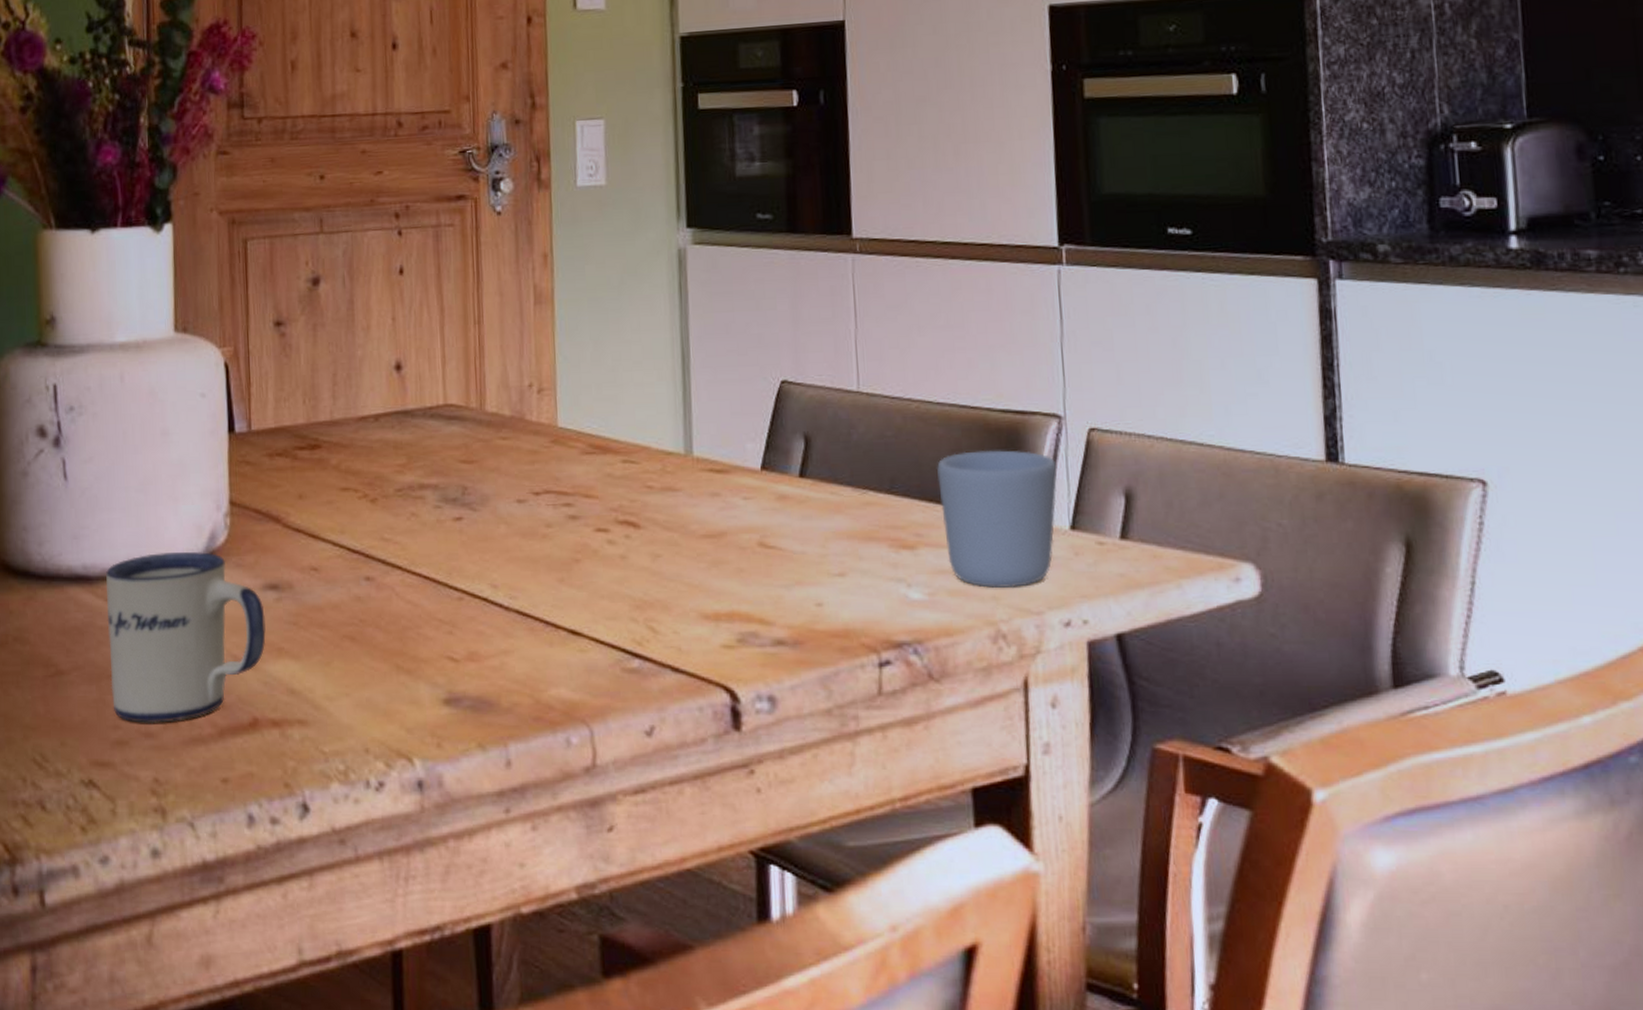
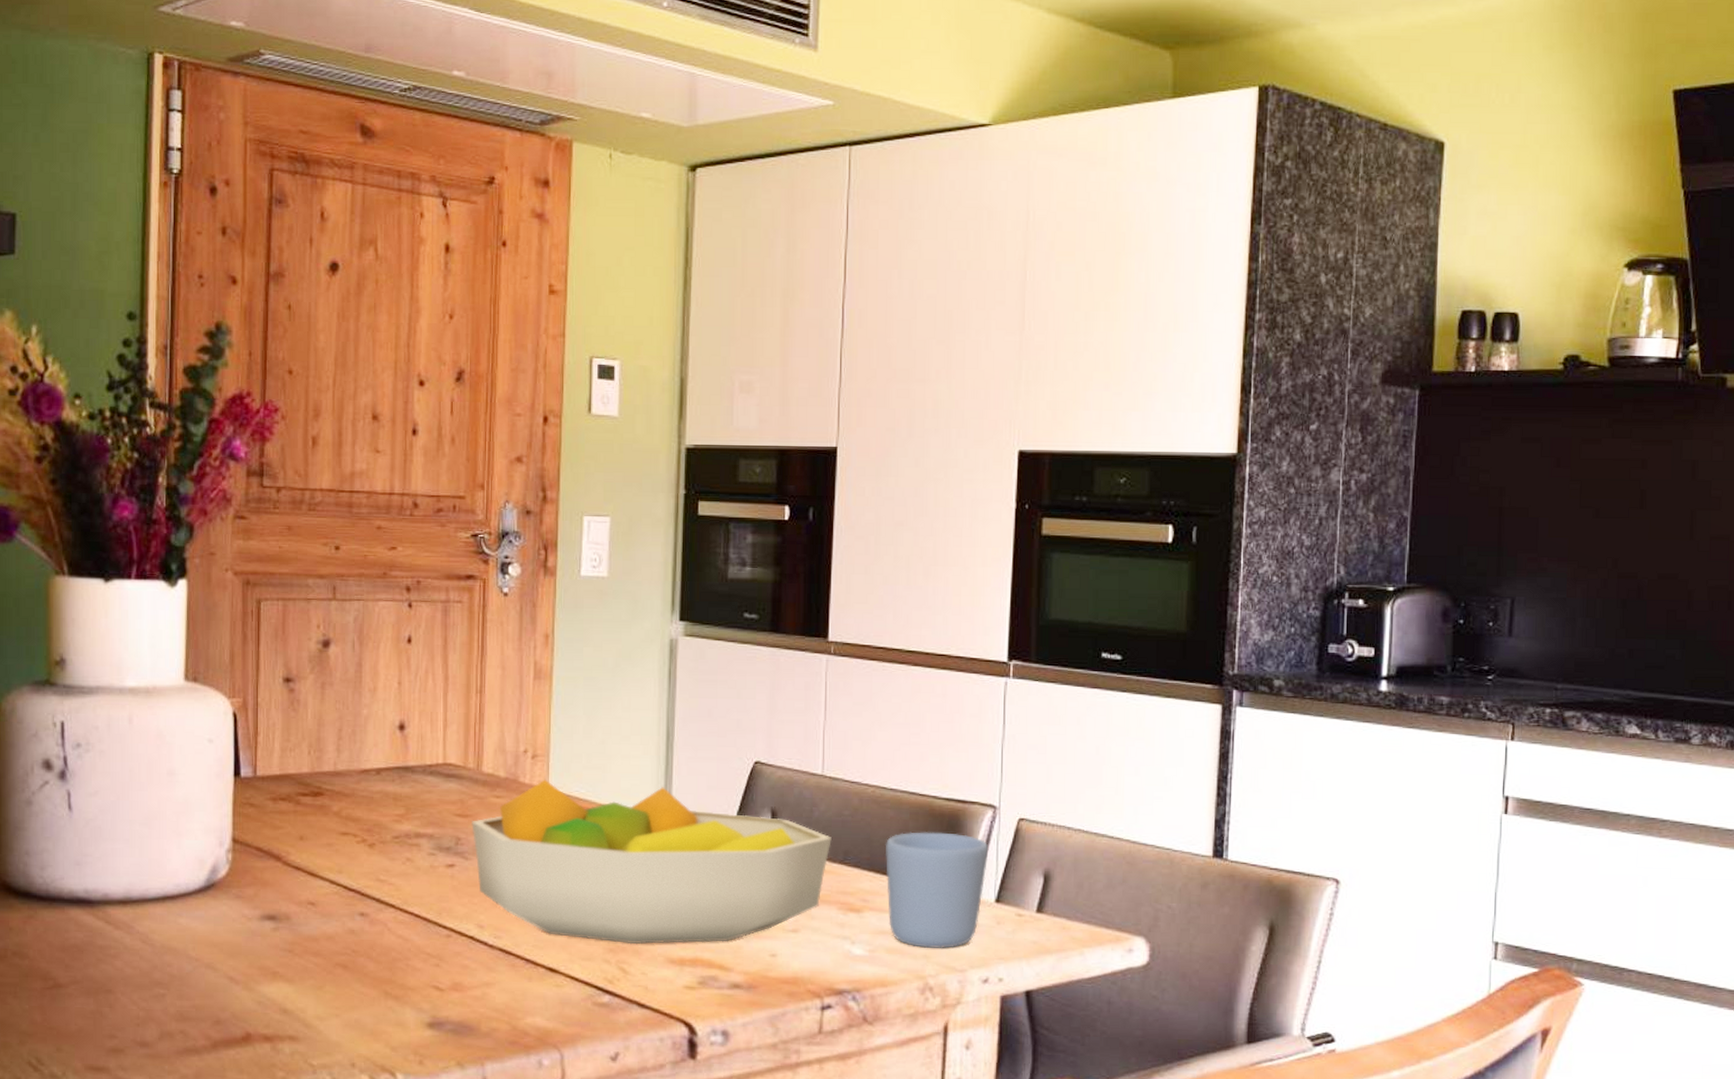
mug: present [106,552,266,724] -> none [107,882,262,1035]
fruit bowl: none [478,416,875,599] -> present [472,779,832,945]

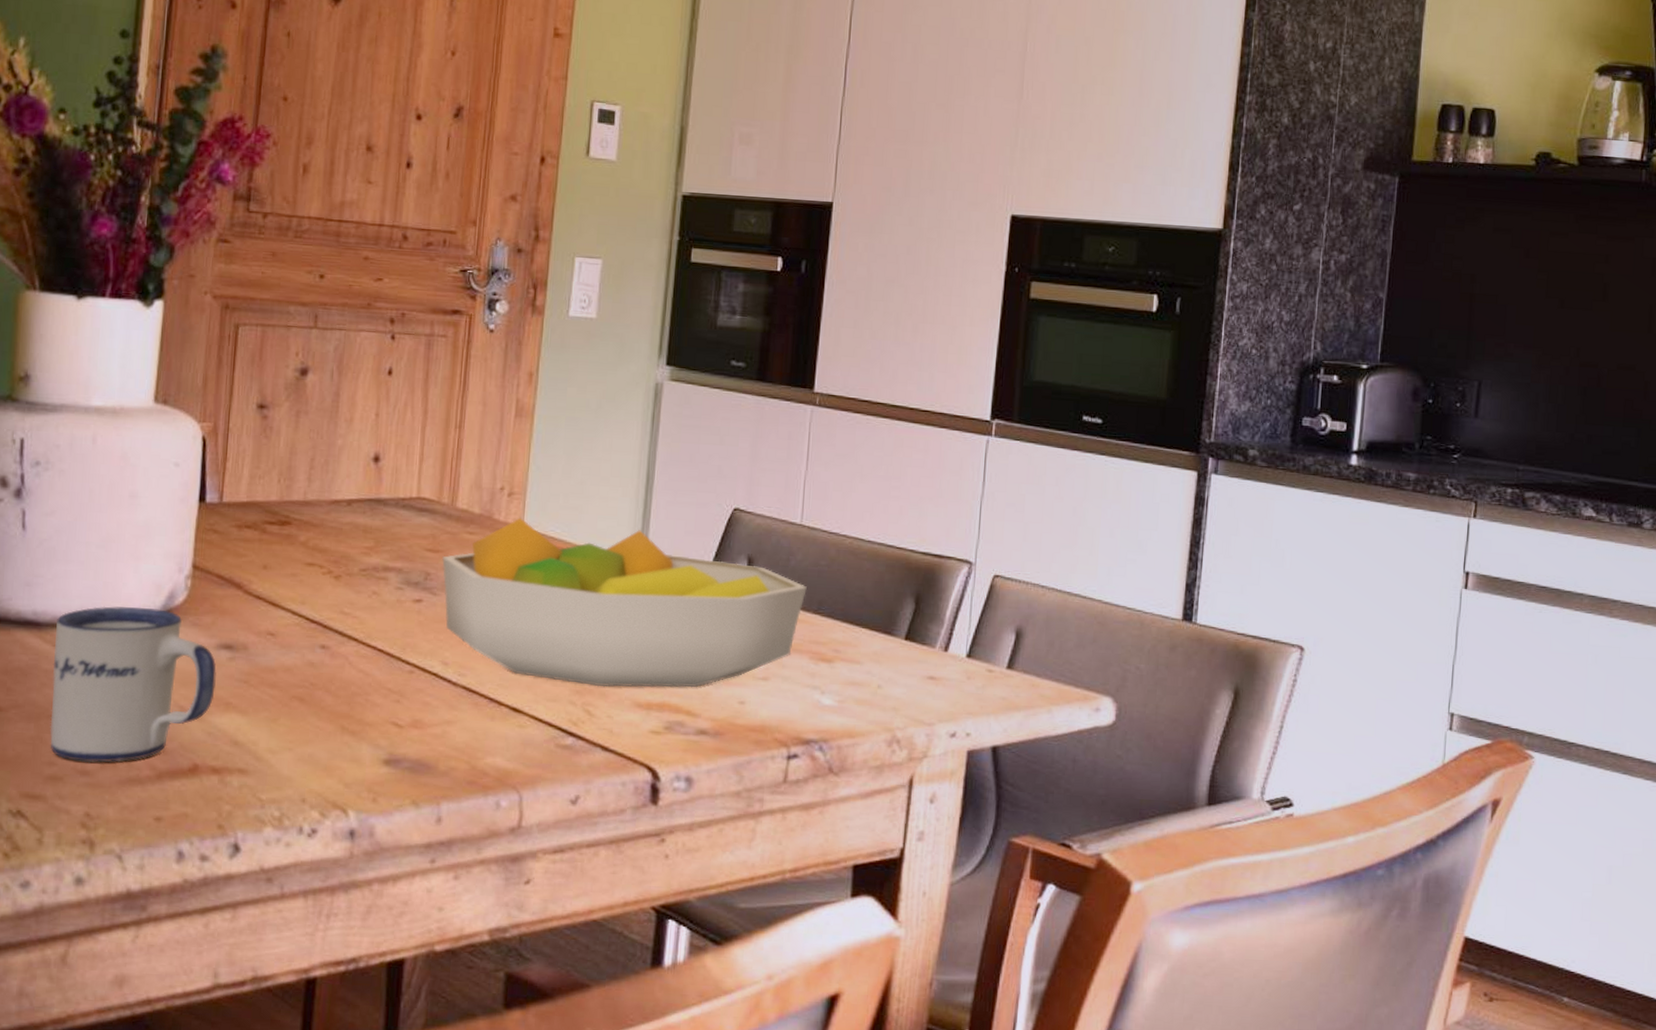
mug: none [107,882,262,1035] -> present [50,606,217,763]
mug: present [885,832,989,949] -> none [859,584,963,702]

